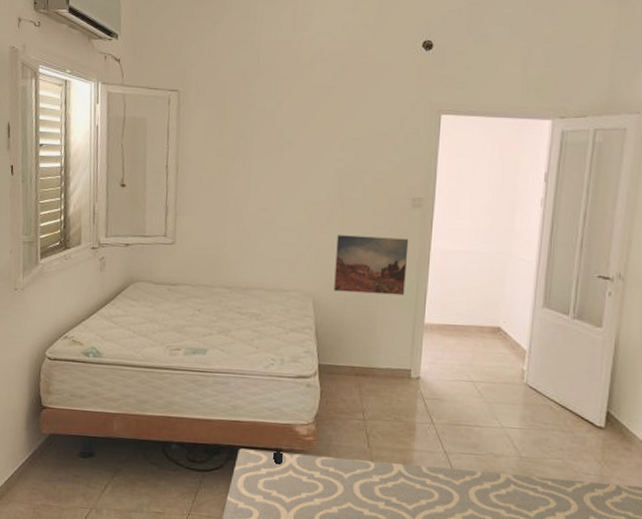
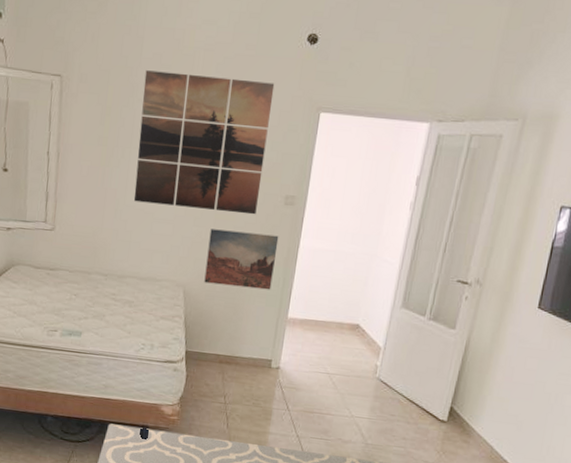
wall art: none [256,82,393,219] -> present [133,70,275,215]

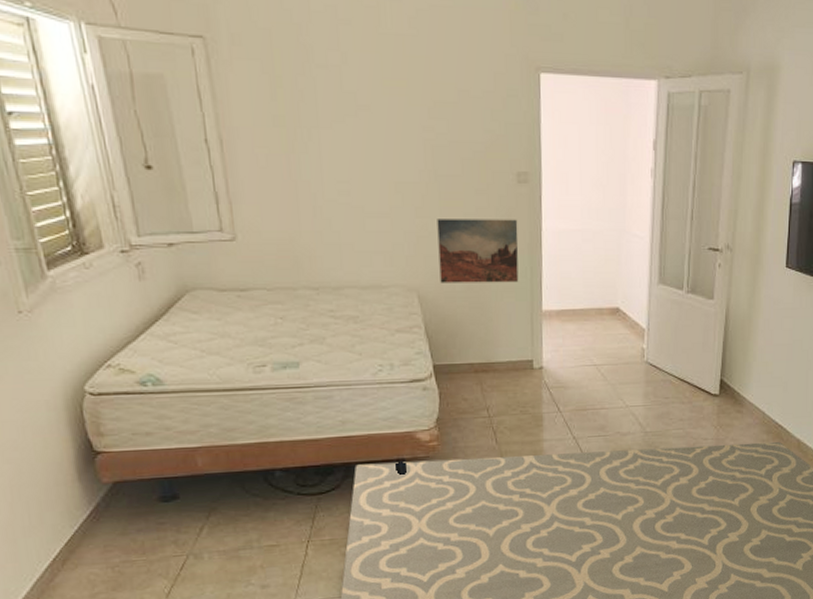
wall art: present [133,70,275,215] -> none [319,27,487,198]

